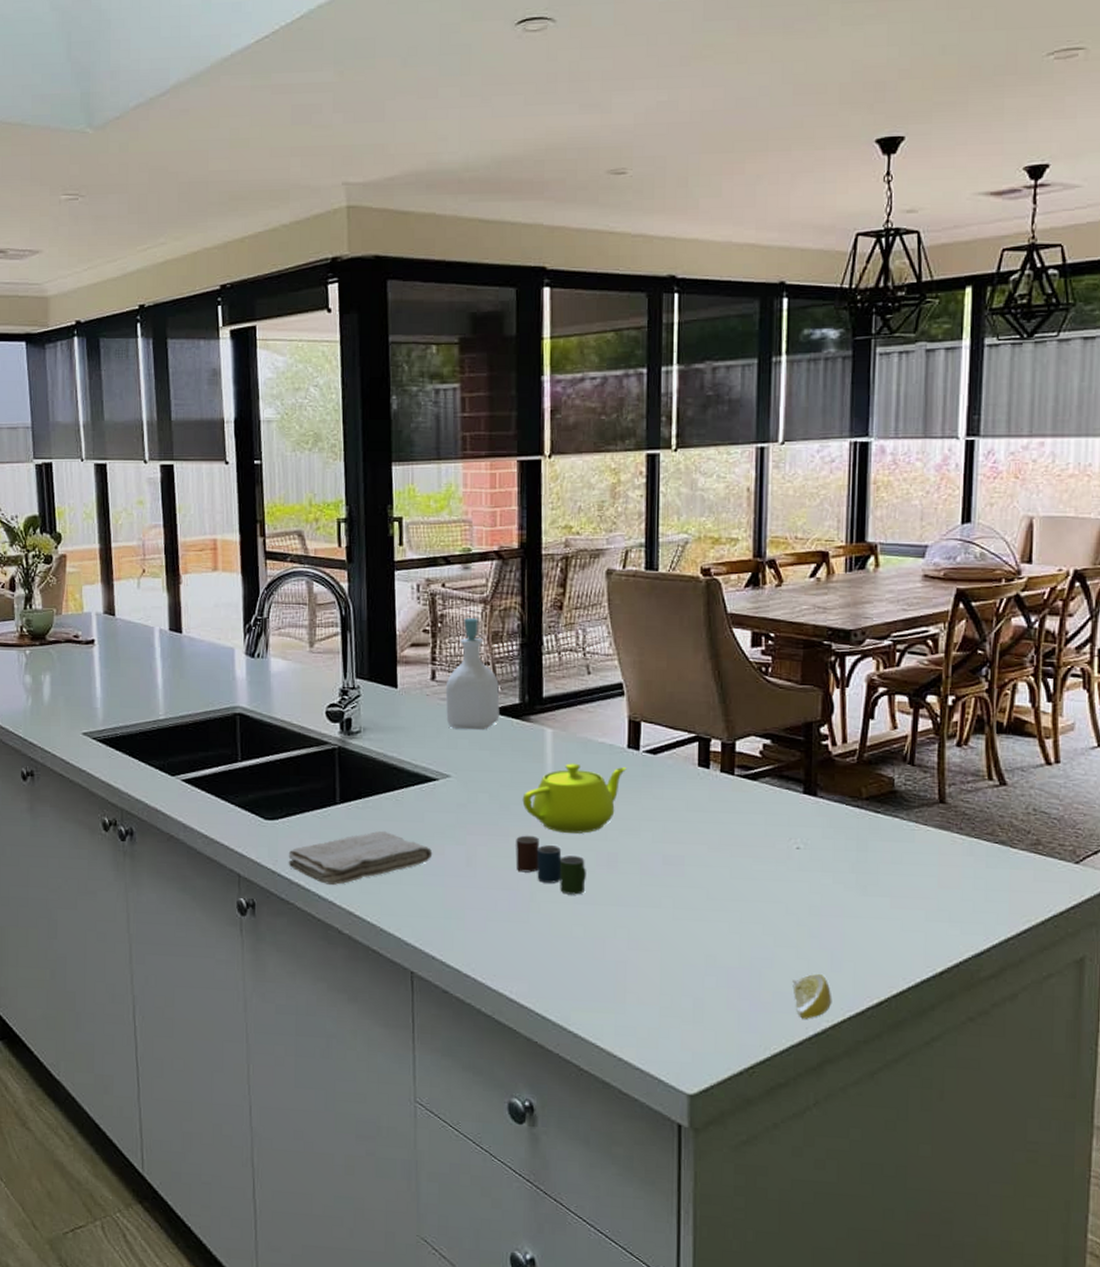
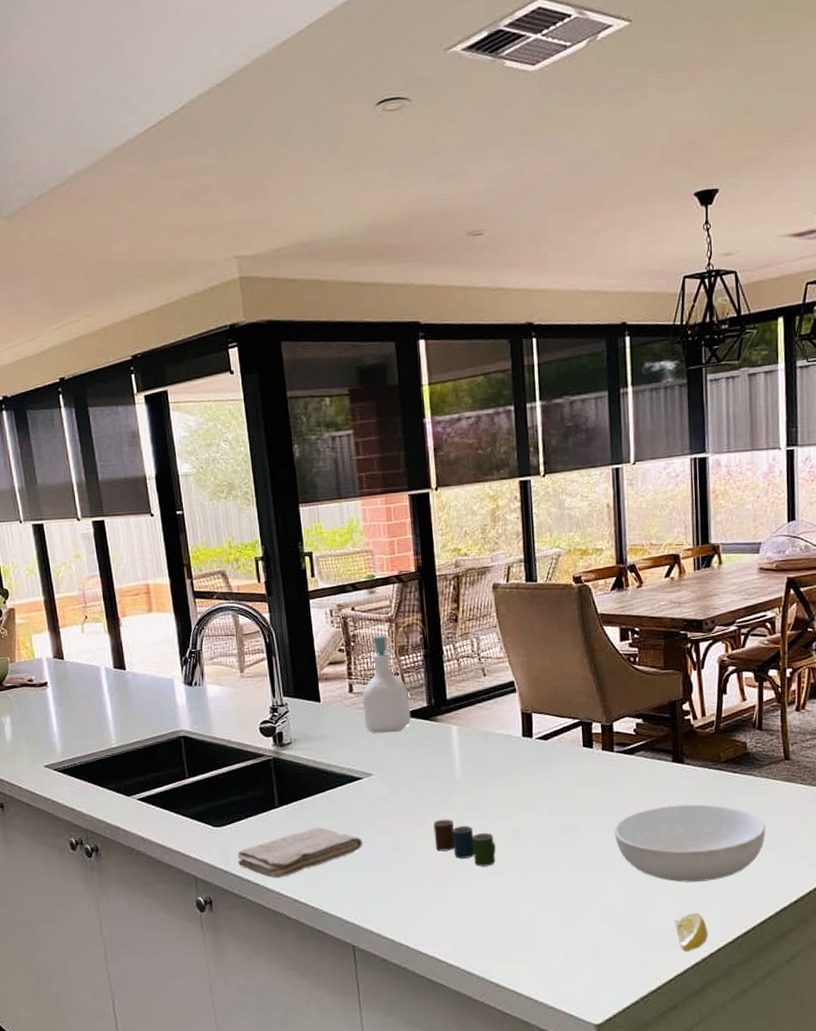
teapot: present [522,763,627,834] -> none [436,753,523,814]
serving bowl: none [728,844,911,938] -> present [614,804,766,882]

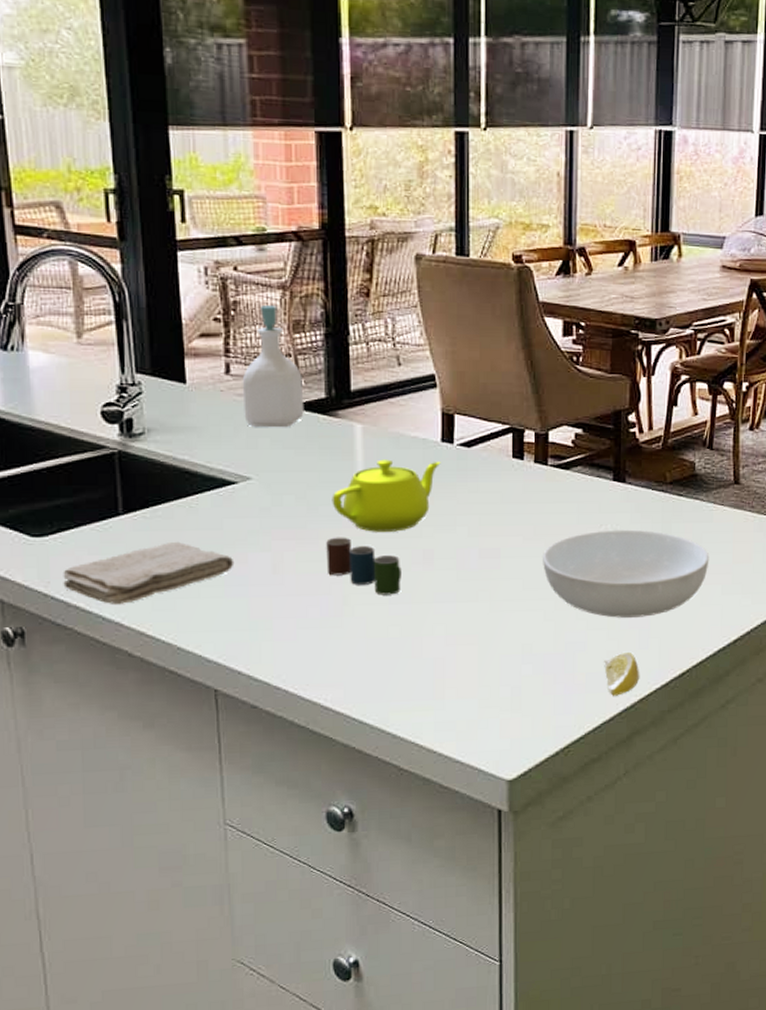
teapot: none [436,753,523,814] -> present [332,459,441,532]

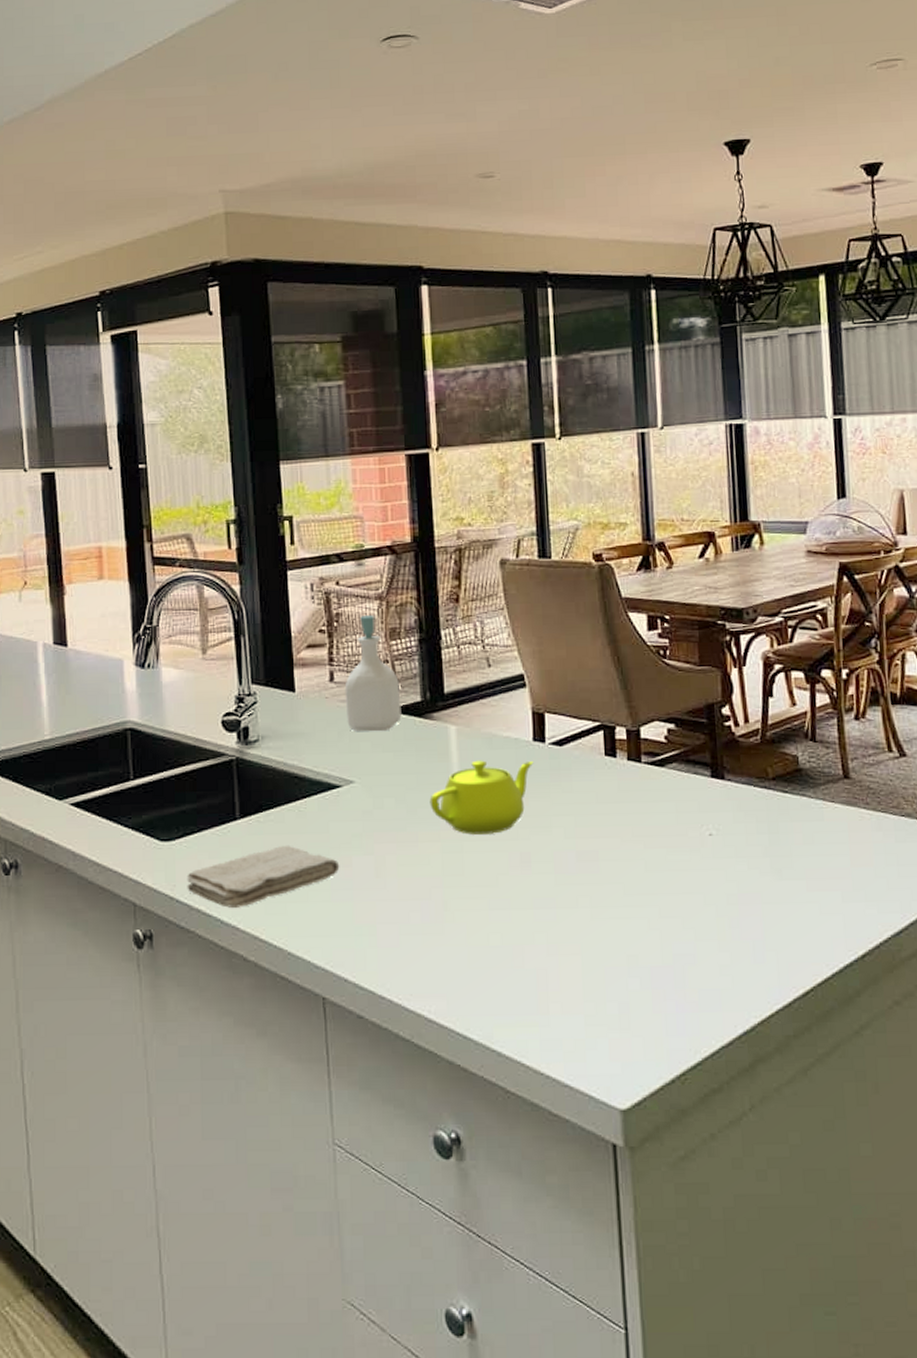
cup: present [326,537,401,595] -> none [425,839,500,901]
serving bowl: present [543,529,710,618] -> none [643,829,825,928]
lemon: present [604,653,639,696] -> none [717,967,758,1017]

